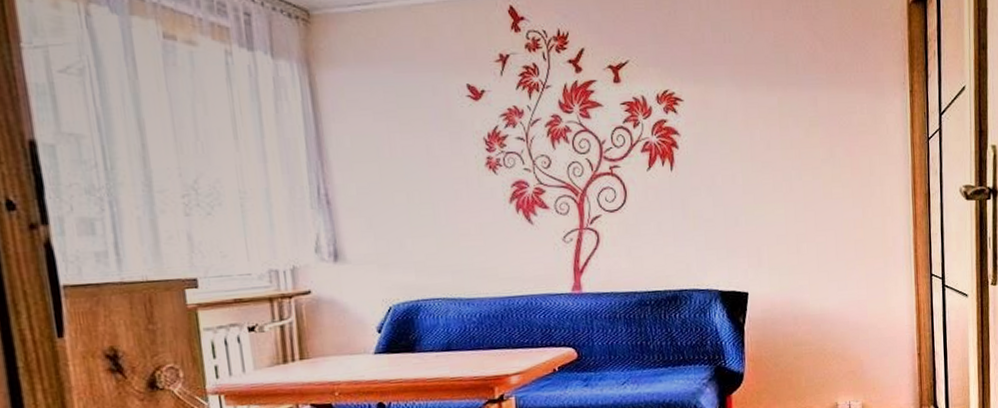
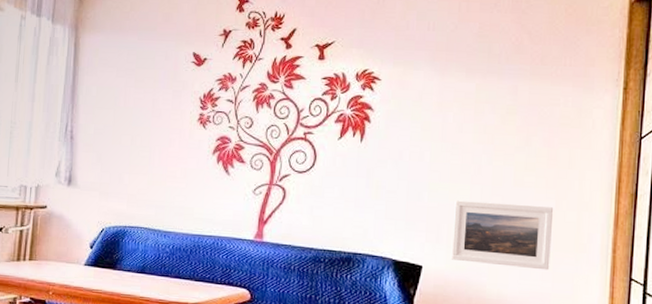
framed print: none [771,216,863,282] -> present [451,200,554,271]

